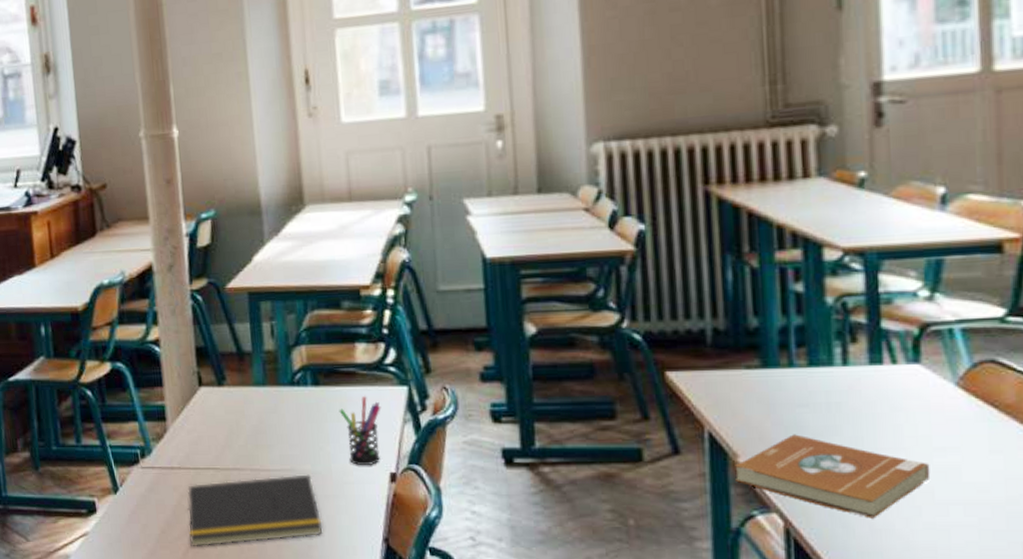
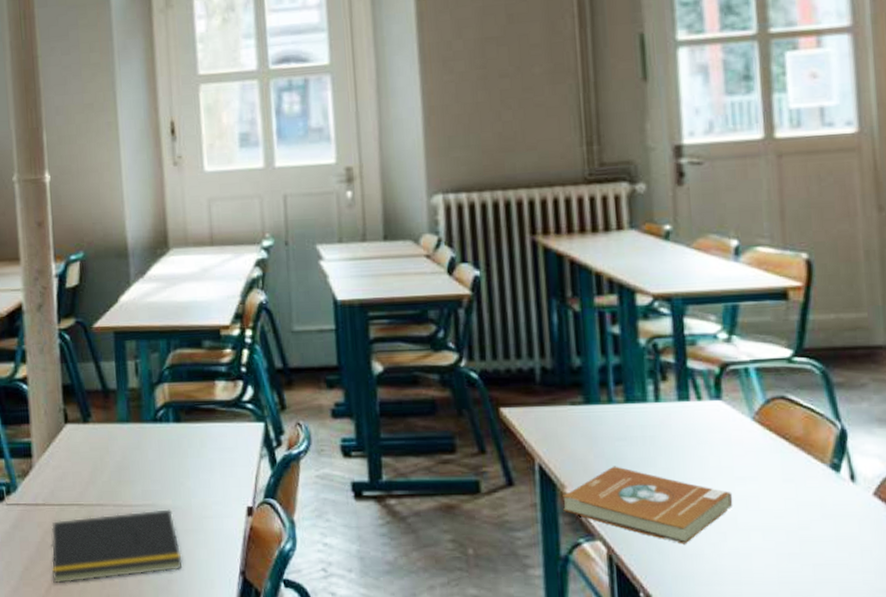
pen holder: present [339,396,381,466] -> none [199,432,239,501]

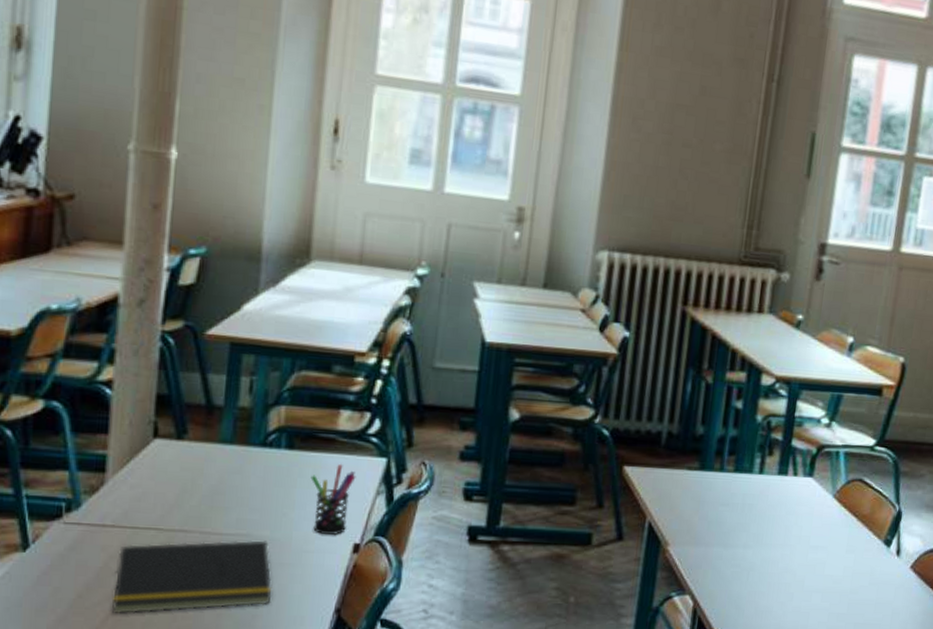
pen holder: none [199,432,239,501] -> present [310,464,356,536]
book: present [562,466,733,544] -> none [663,528,805,602]

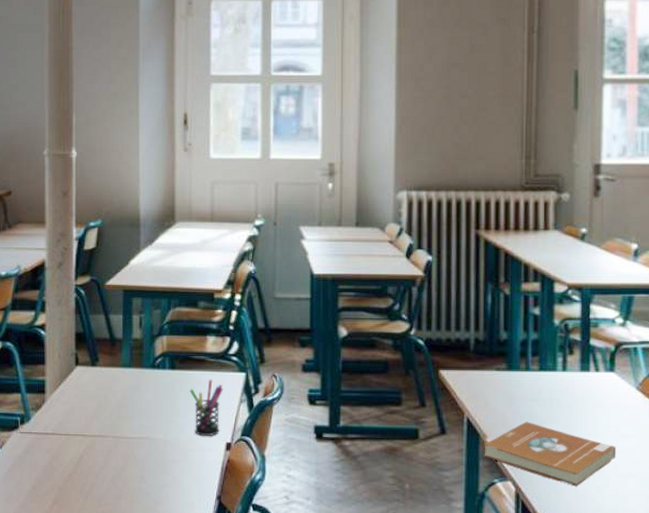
notepad: present [112,540,273,615] -> none [56,442,169,502]
book: none [663,528,805,602] -> present [484,421,617,487]

